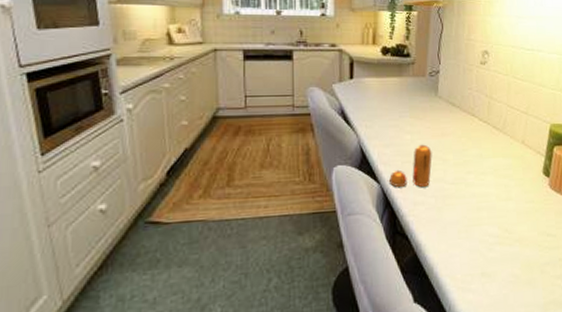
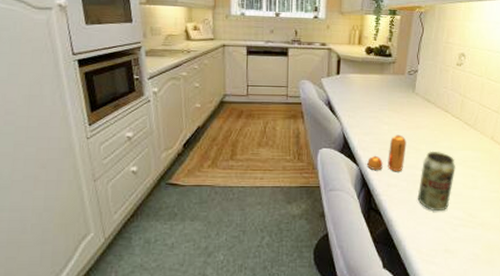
beverage can: none [447,160,488,230] -> present [417,151,457,212]

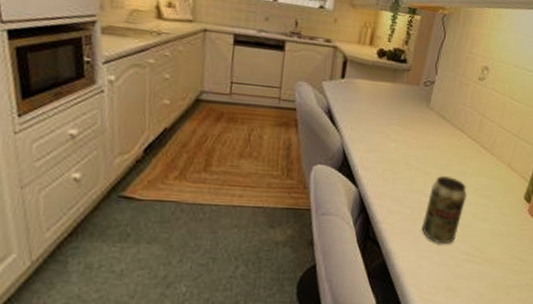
pepper shaker: present [367,134,407,171] -> none [368,154,415,196]

